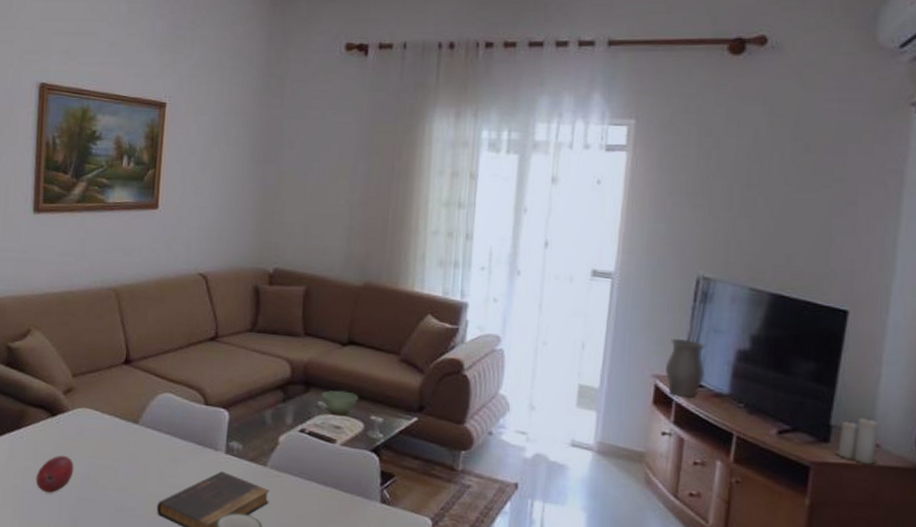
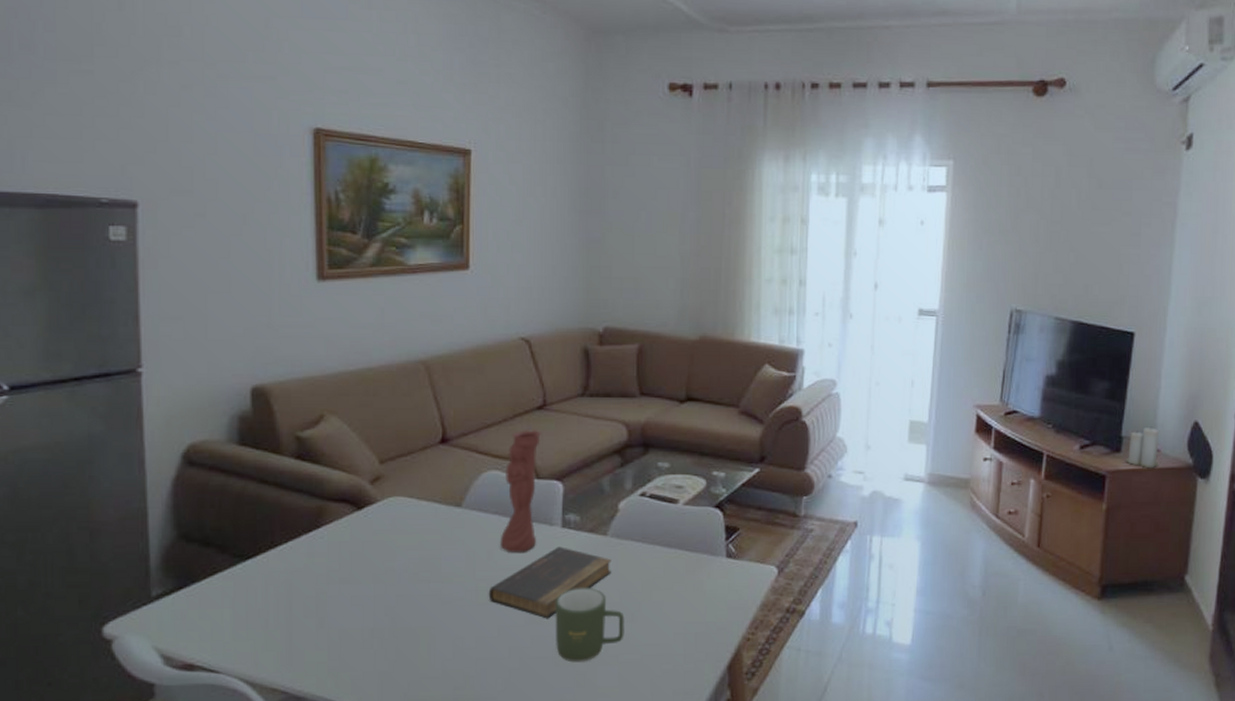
fruit: present [35,455,74,493] -> none [343,551,389,594]
vase: none [169,358,213,473] -> present [499,430,542,552]
bowl: present [321,390,358,417] -> none [661,449,699,476]
vase: present [666,338,707,399] -> none [986,369,1020,425]

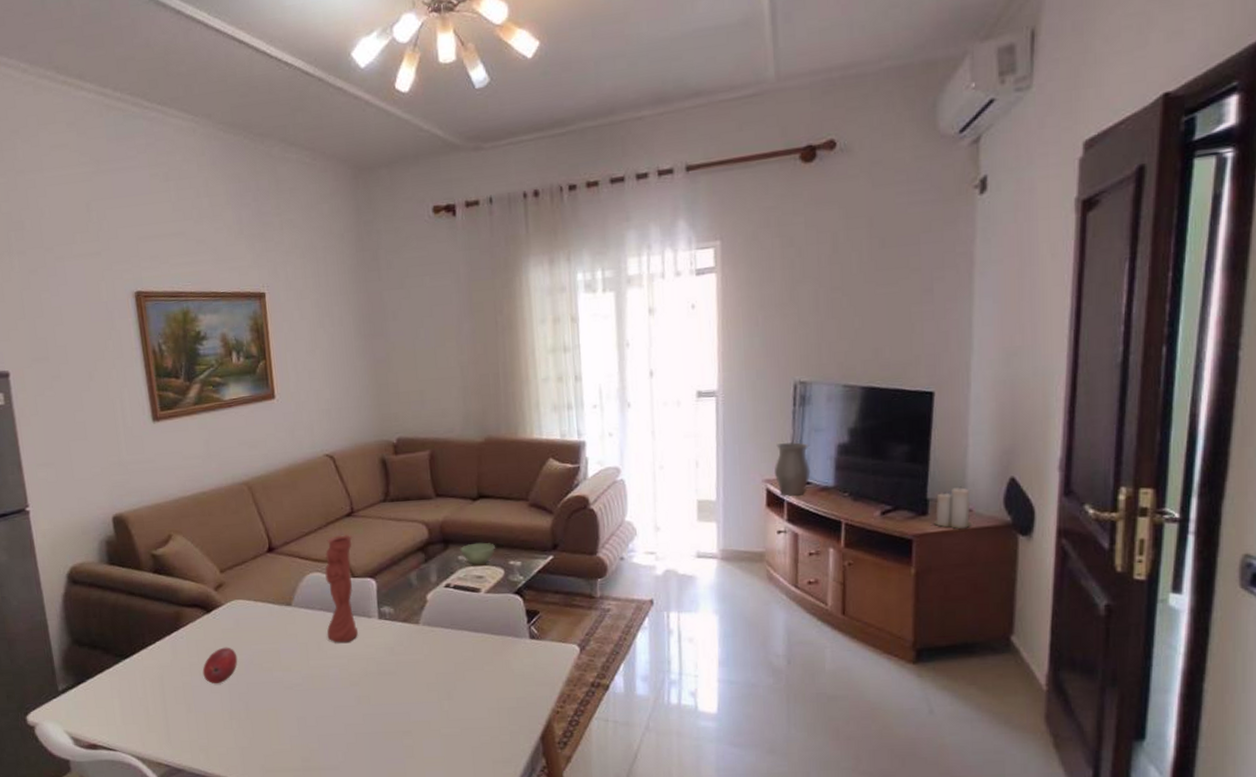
fruit: none [343,551,389,594] -> present [202,647,238,683]
book: present [488,546,612,619] -> none [322,636,427,699]
mug: present [555,588,625,663] -> none [379,671,444,737]
bowl: none [661,449,699,476] -> present [460,542,495,567]
vase: none [986,369,1020,425] -> present [775,442,811,497]

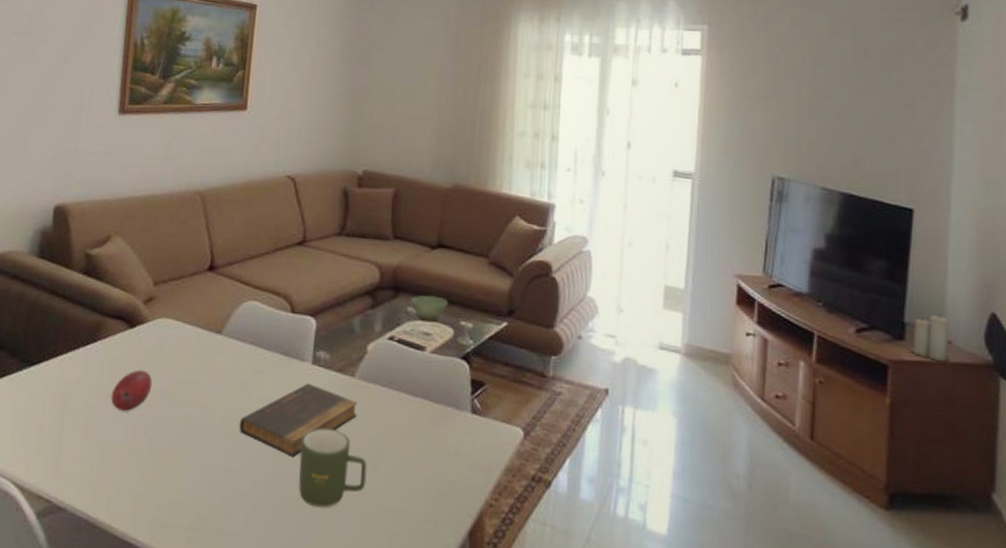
book: none [322,636,427,699] -> present [239,383,358,458]
vase: present [325,535,359,643] -> none [253,264,300,386]
mug: none [379,671,444,737] -> present [298,428,367,508]
vase: present [775,442,811,497] -> none [747,237,784,299]

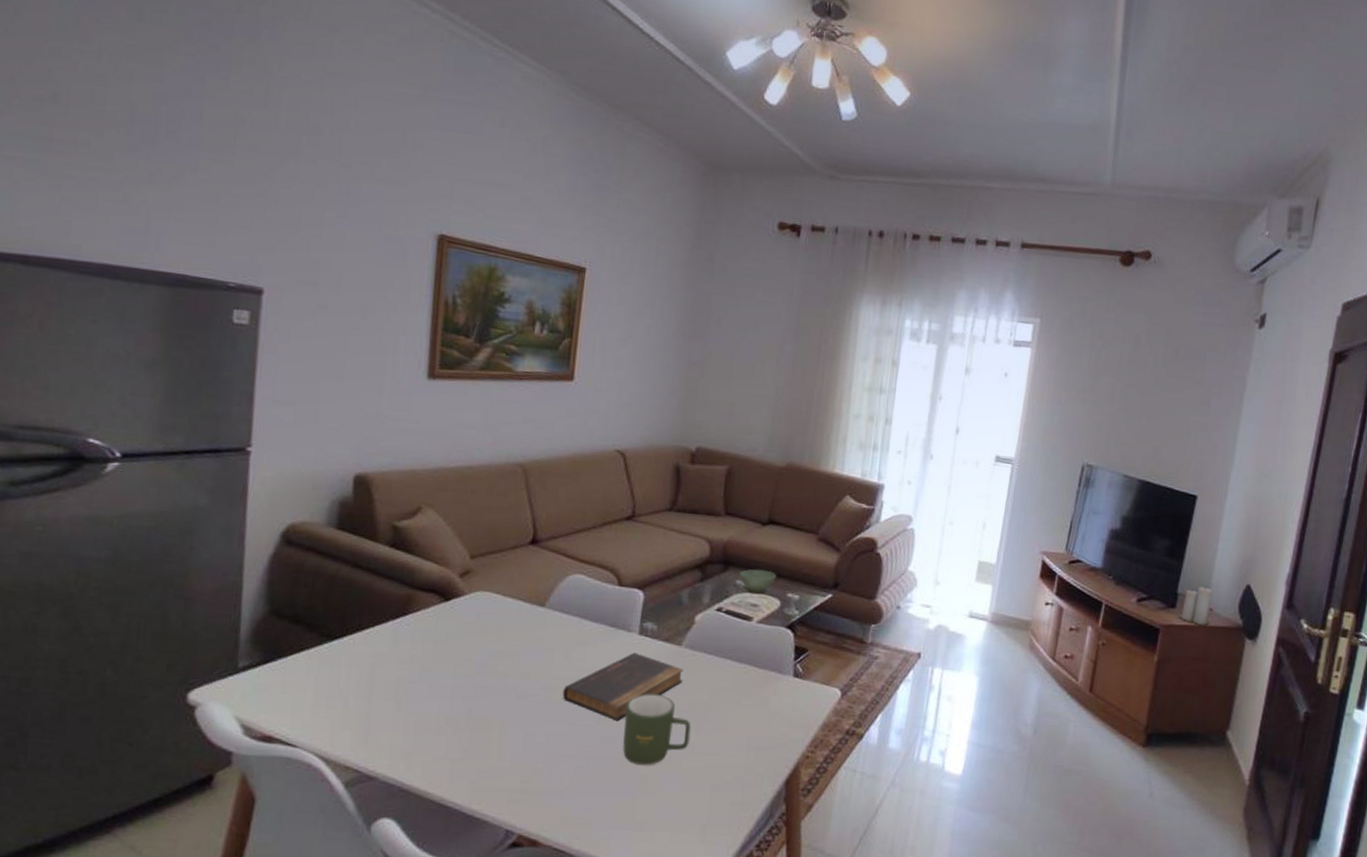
fruit: present [110,369,153,411] -> none [424,642,470,682]

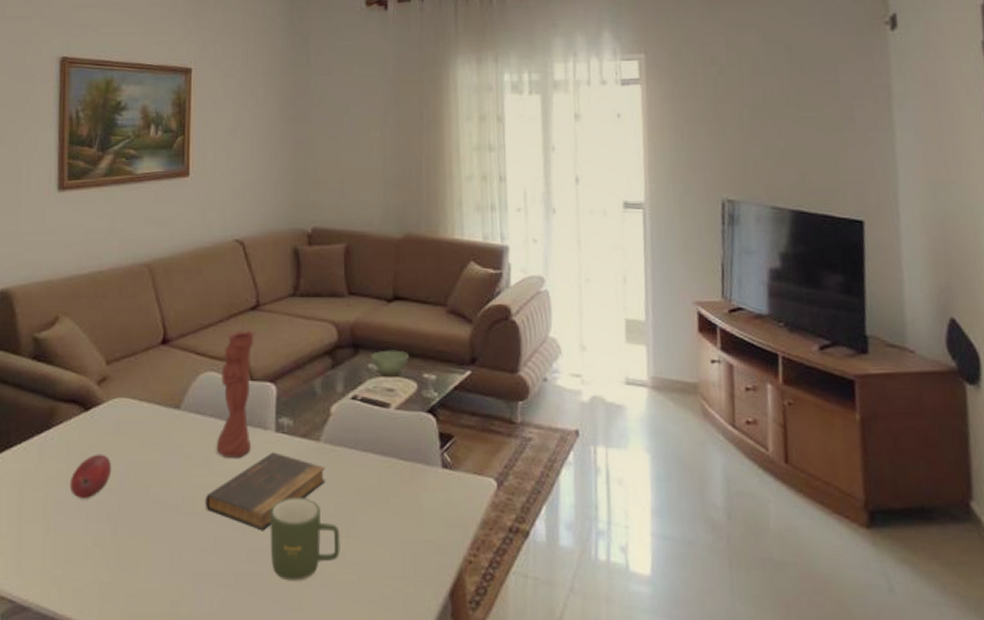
fruit: none [424,642,470,682] -> present [69,454,112,498]
vase: none [578,538,629,655] -> present [216,331,256,458]
candle: present [1179,586,1212,626] -> none [874,324,917,373]

